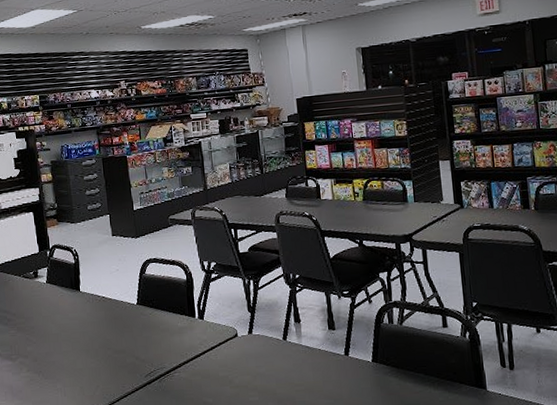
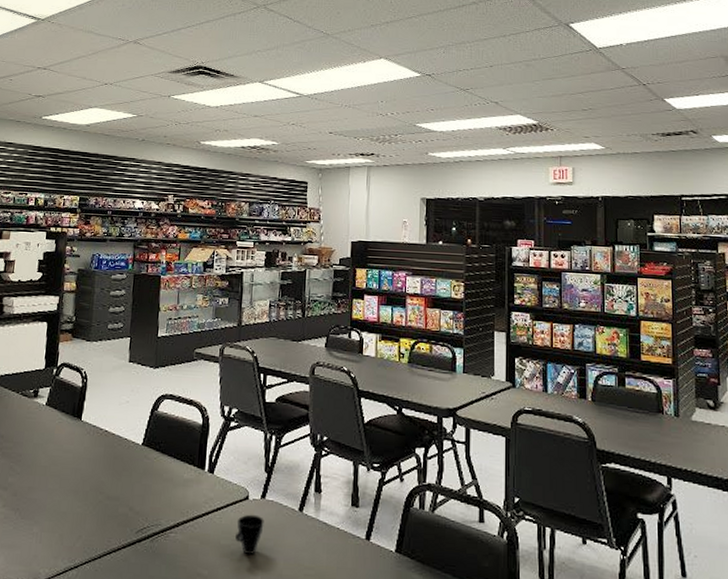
cup: none [230,348,255,381] -> present [235,514,264,554]

